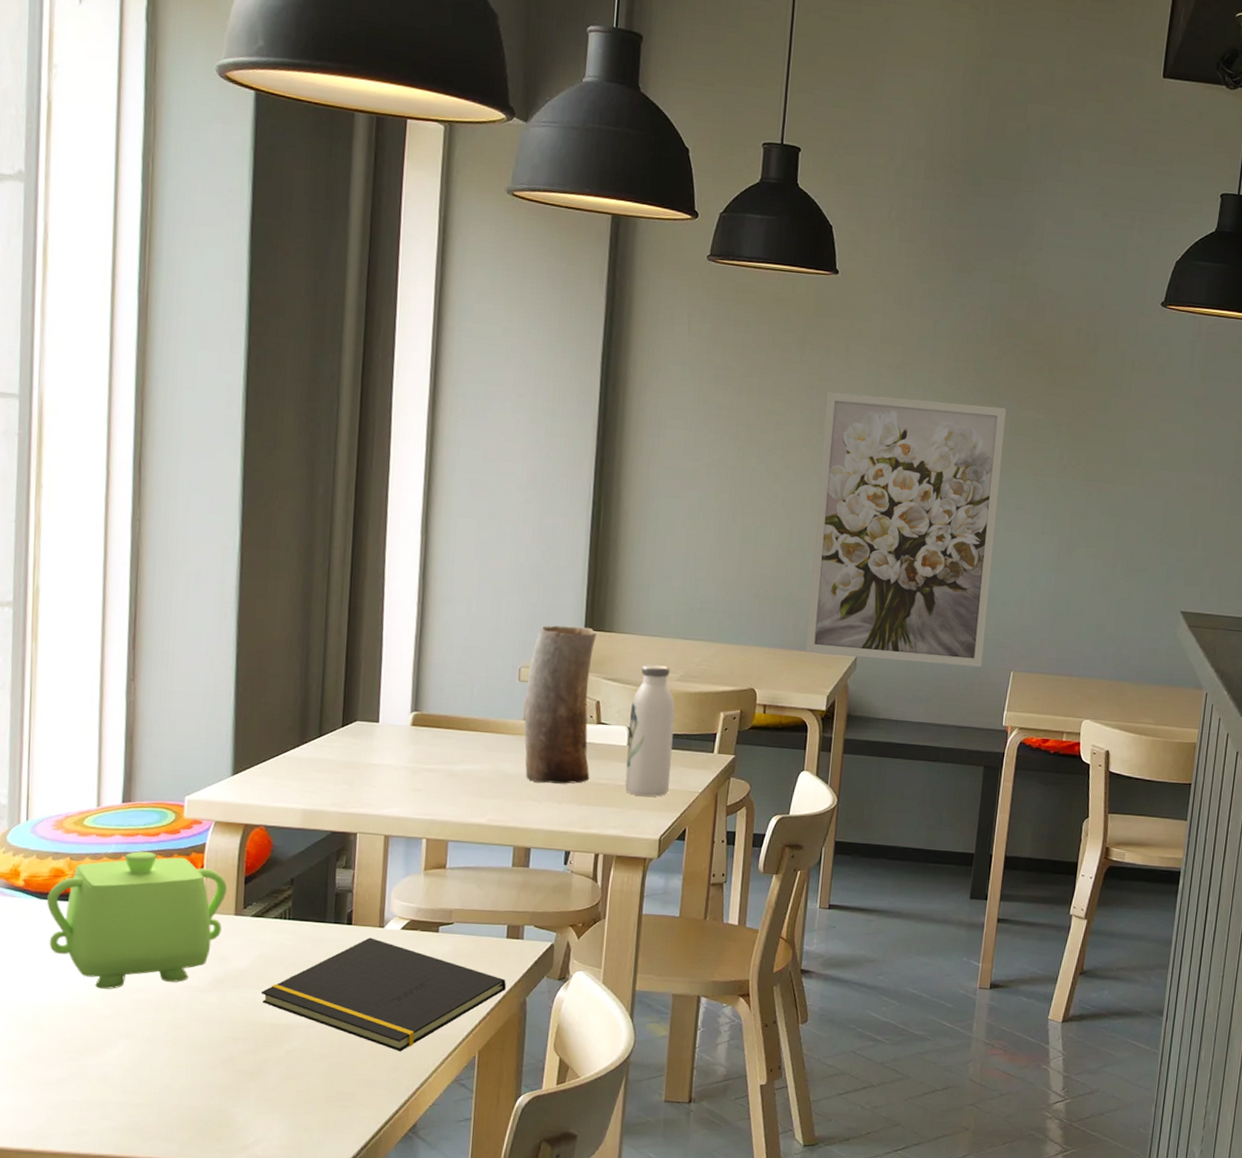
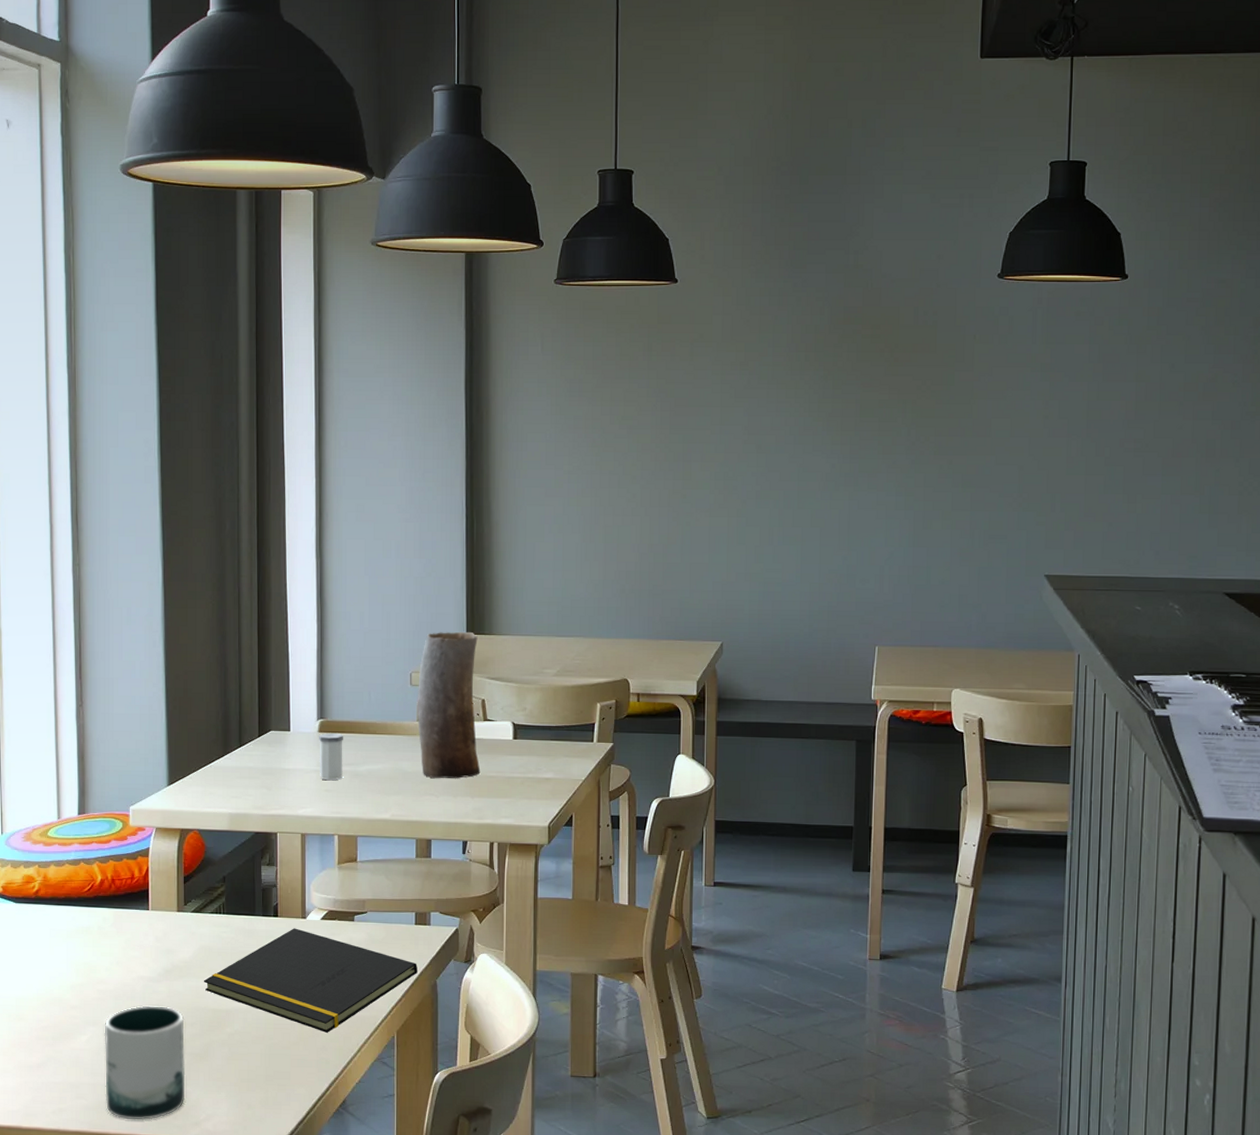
teapot: present [47,851,228,989] -> none [22,858,170,982]
mug: none [137,1017,236,1144] -> present [104,1005,186,1120]
salt shaker: none [410,727,439,779] -> present [319,733,343,781]
water bottle: present [625,664,675,797] -> none [513,662,555,786]
wall art: present [805,391,1007,667] -> none [672,392,851,644]

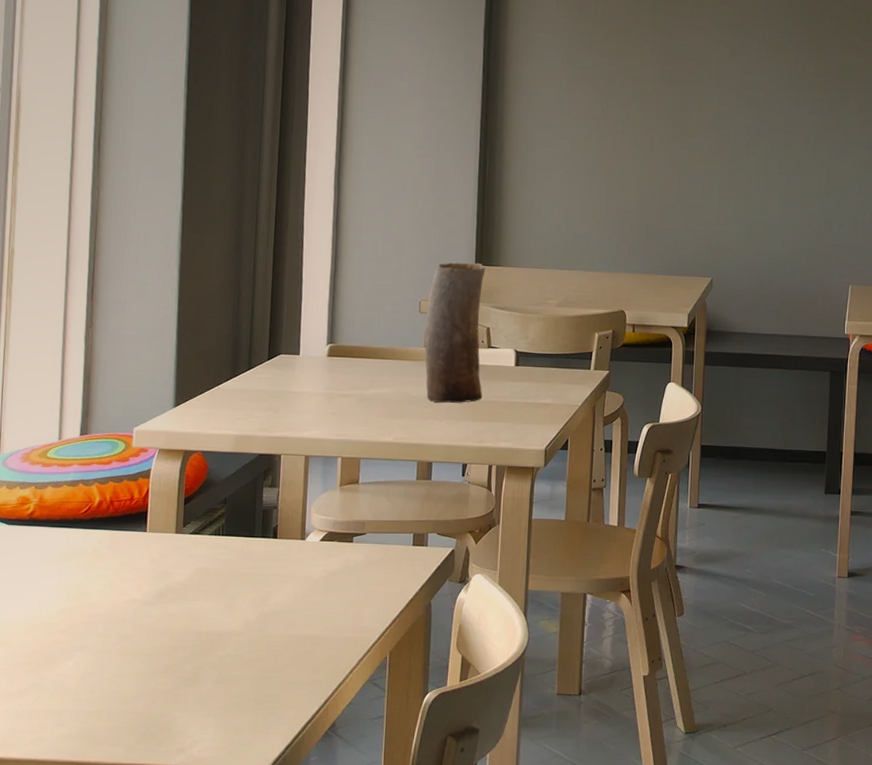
mug: present [104,1005,186,1120] -> none [88,629,176,748]
notepad: present [203,928,417,1033] -> none [197,549,413,654]
salt shaker: present [319,733,343,781] -> none [326,357,352,404]

